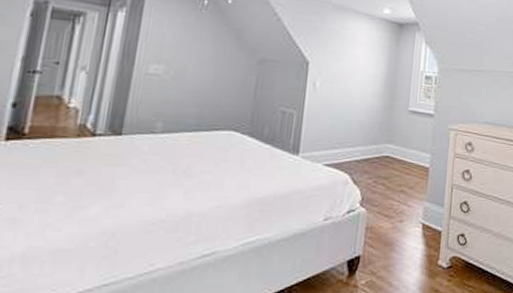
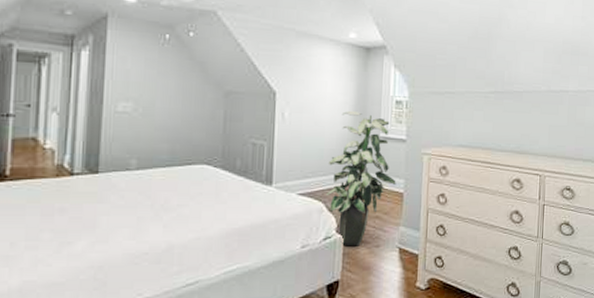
indoor plant: none [352,83,423,221] -> present [326,110,396,246]

